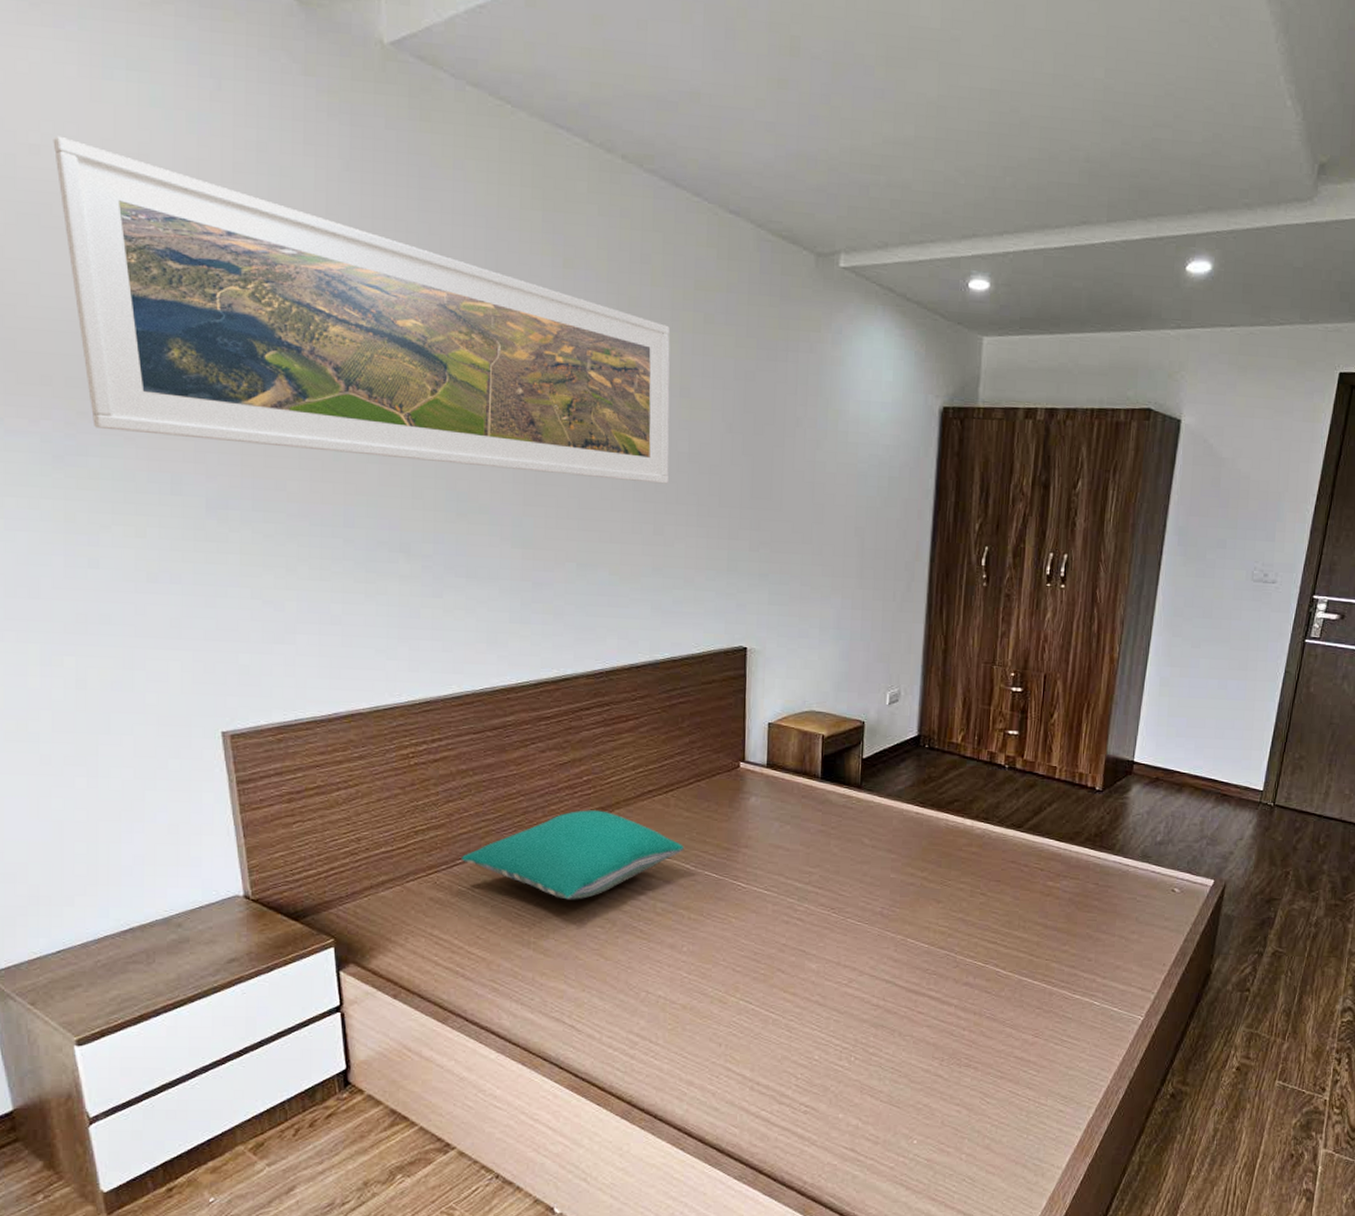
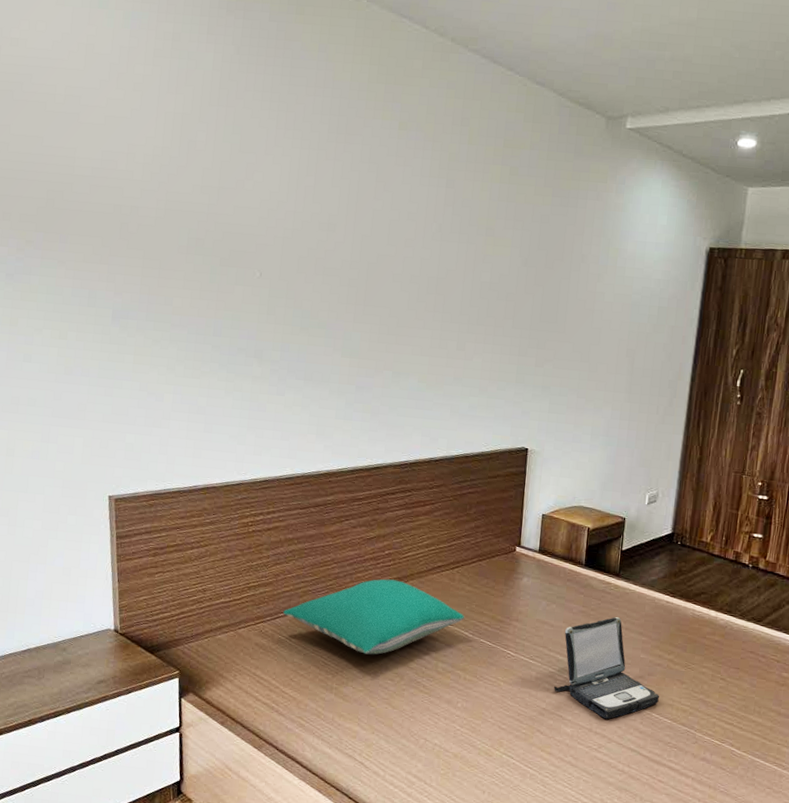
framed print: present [53,136,670,484] -> none [27,31,481,308]
laptop: none [794,834,914,950] -> present [554,617,659,720]

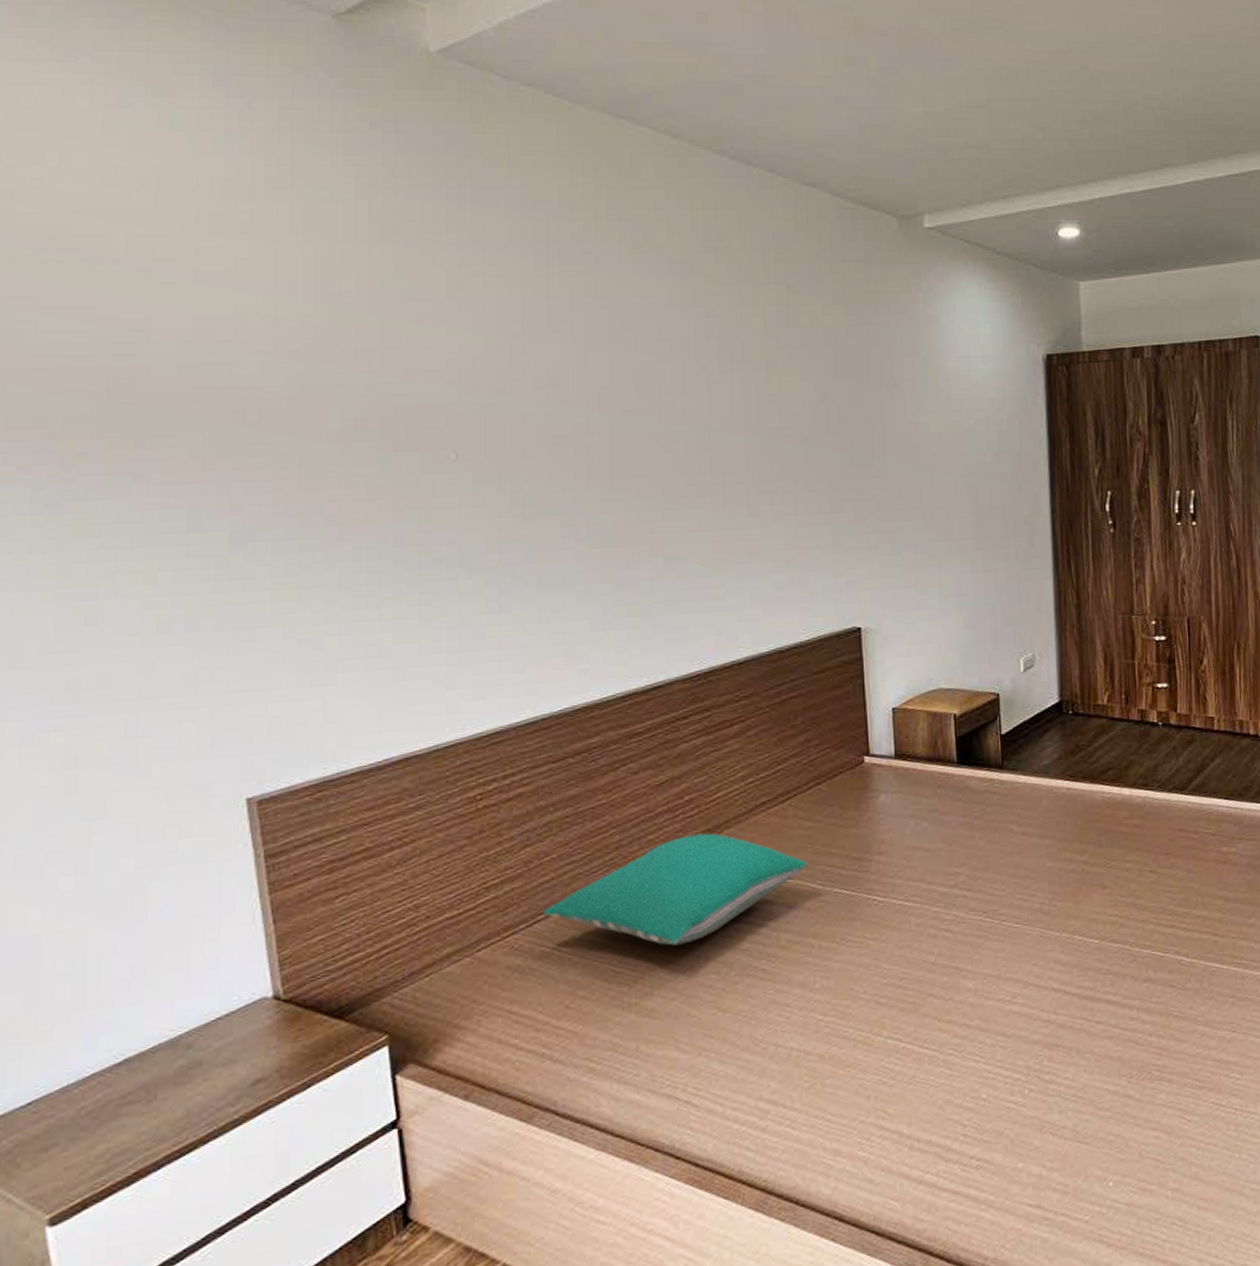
laptop: present [554,617,659,720] -> none [942,821,1079,958]

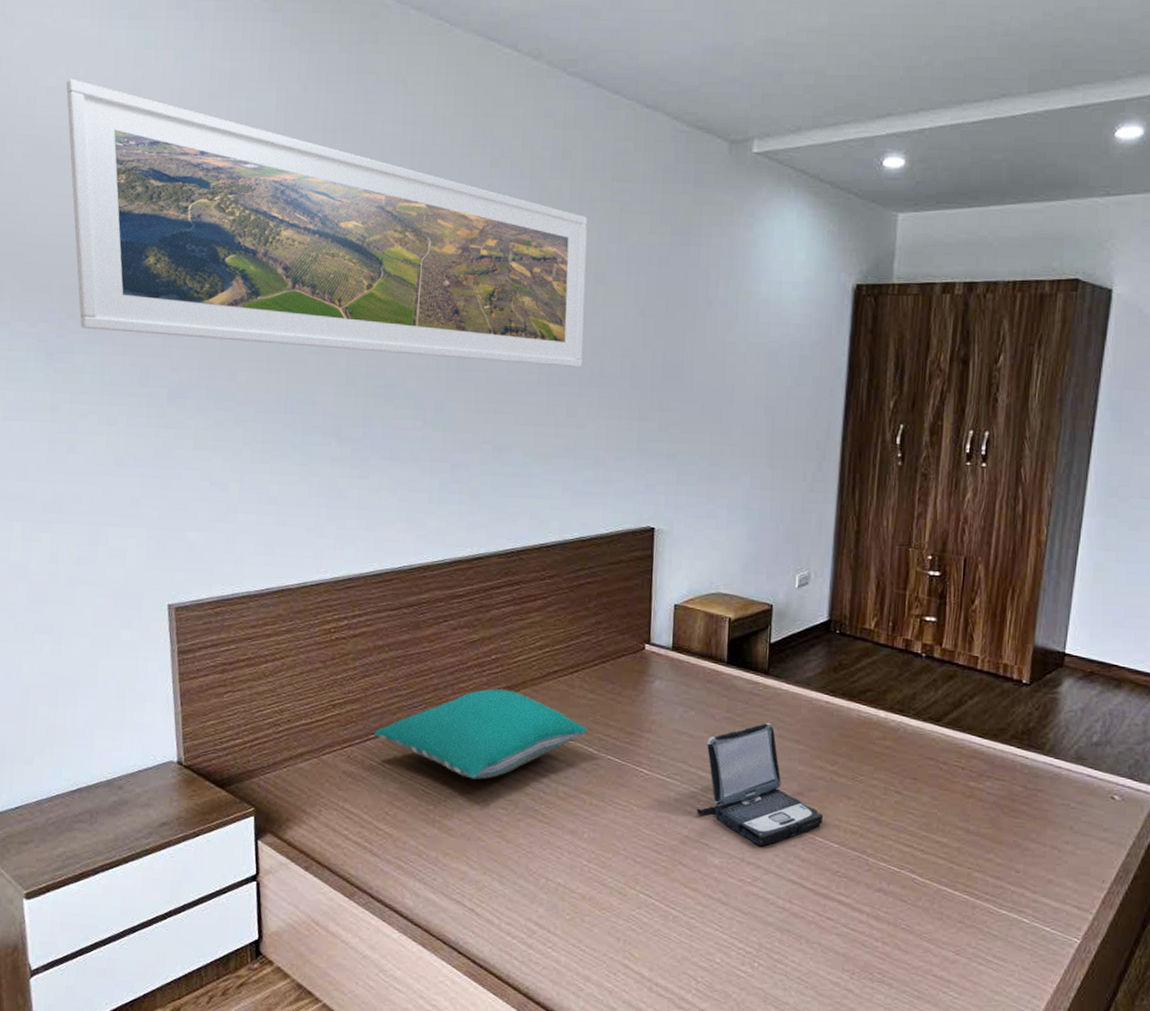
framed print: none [58,167,760,469] -> present [66,78,587,368]
laptop: none [942,821,1079,958] -> present [697,723,823,847]

